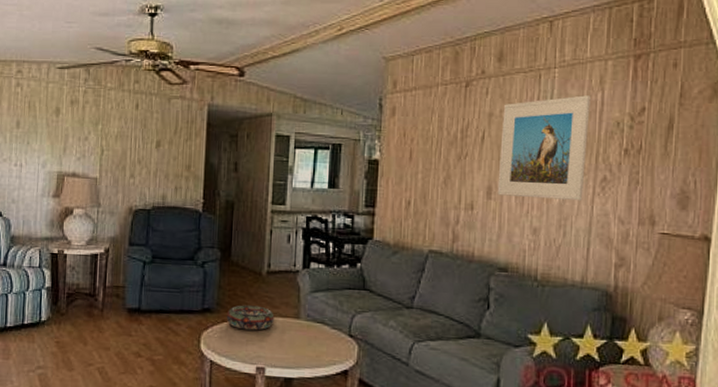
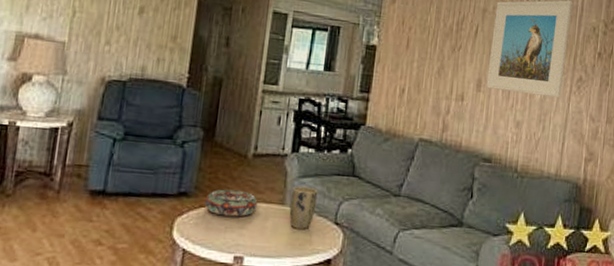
plant pot: none [304,300,331,342] -> present [289,186,318,229]

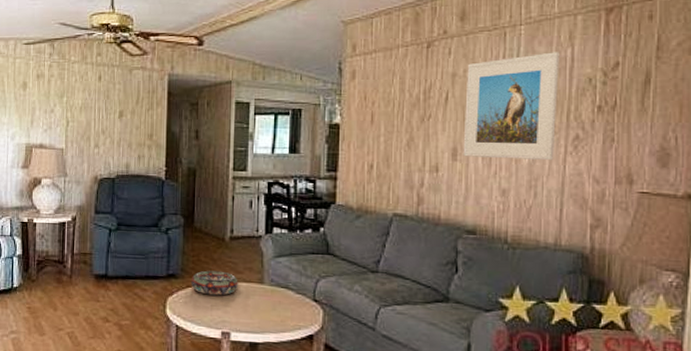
plant pot: present [289,186,318,229] -> none [268,265,294,306]

